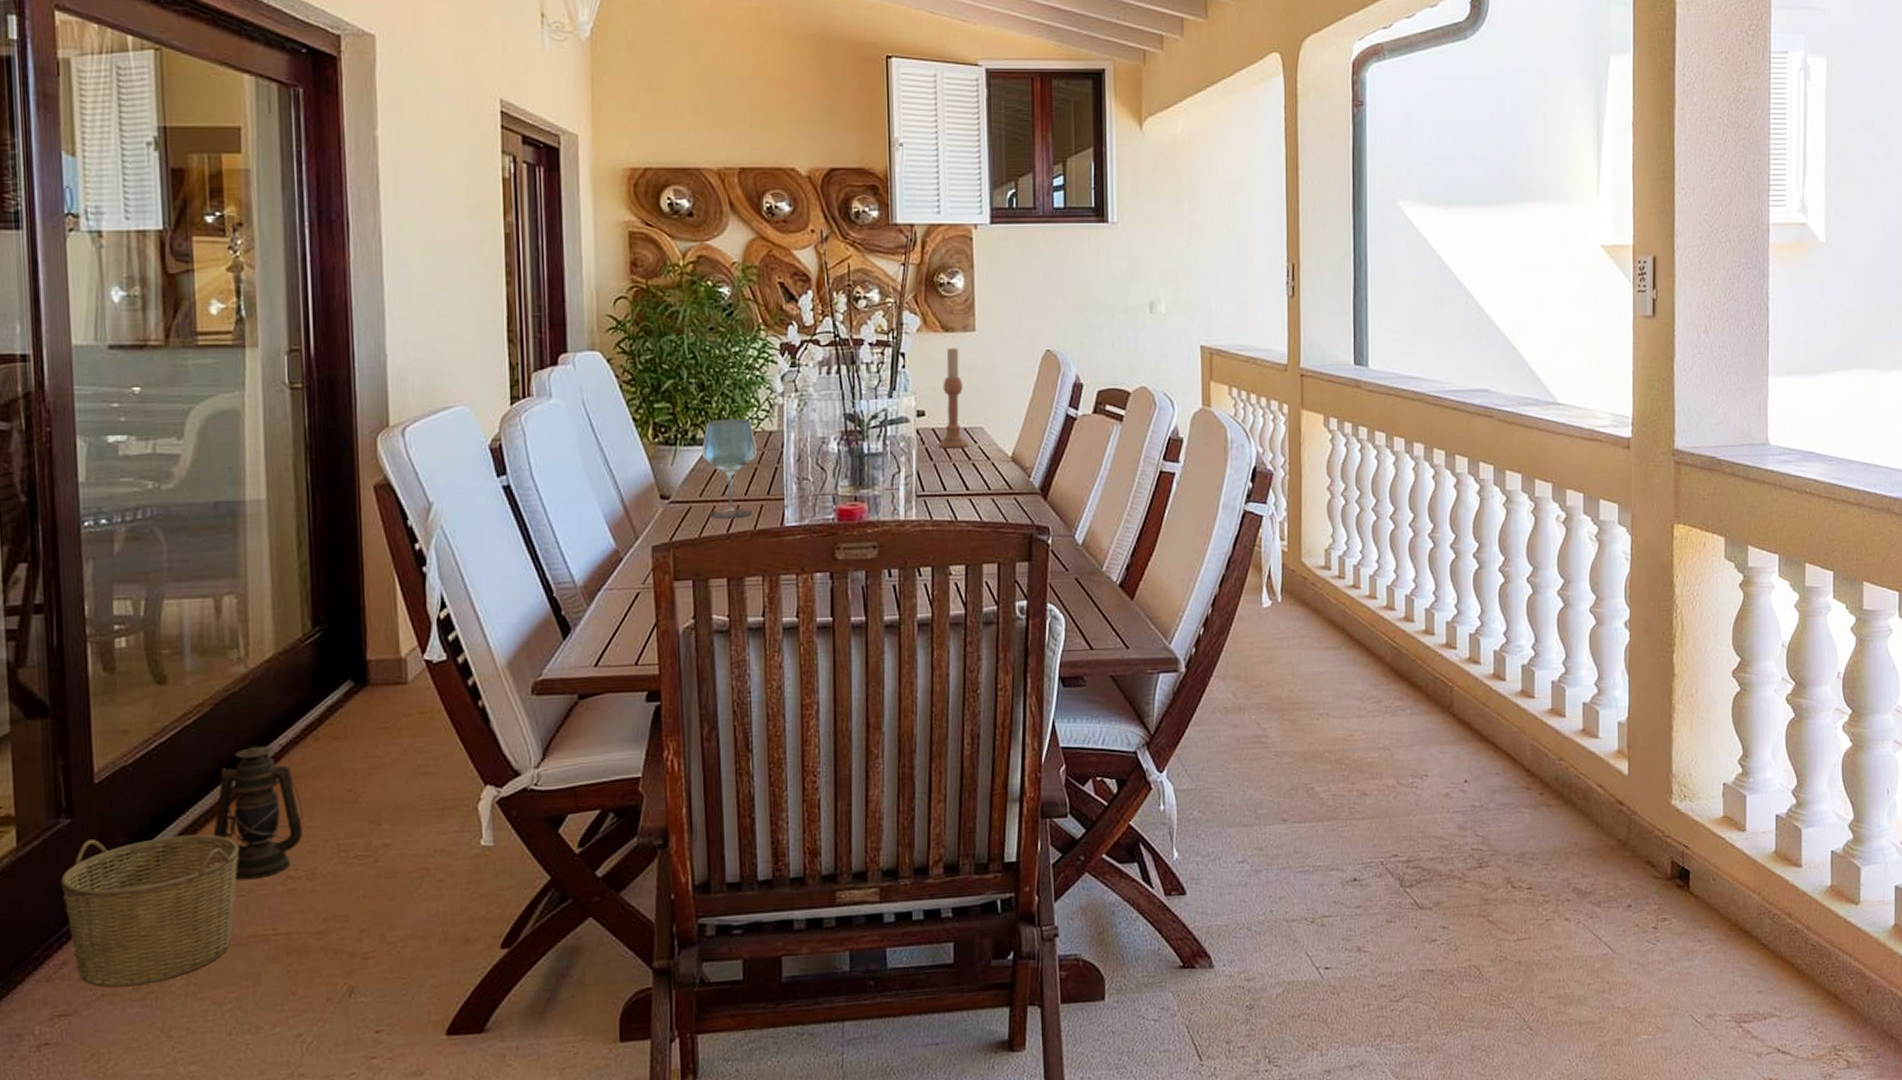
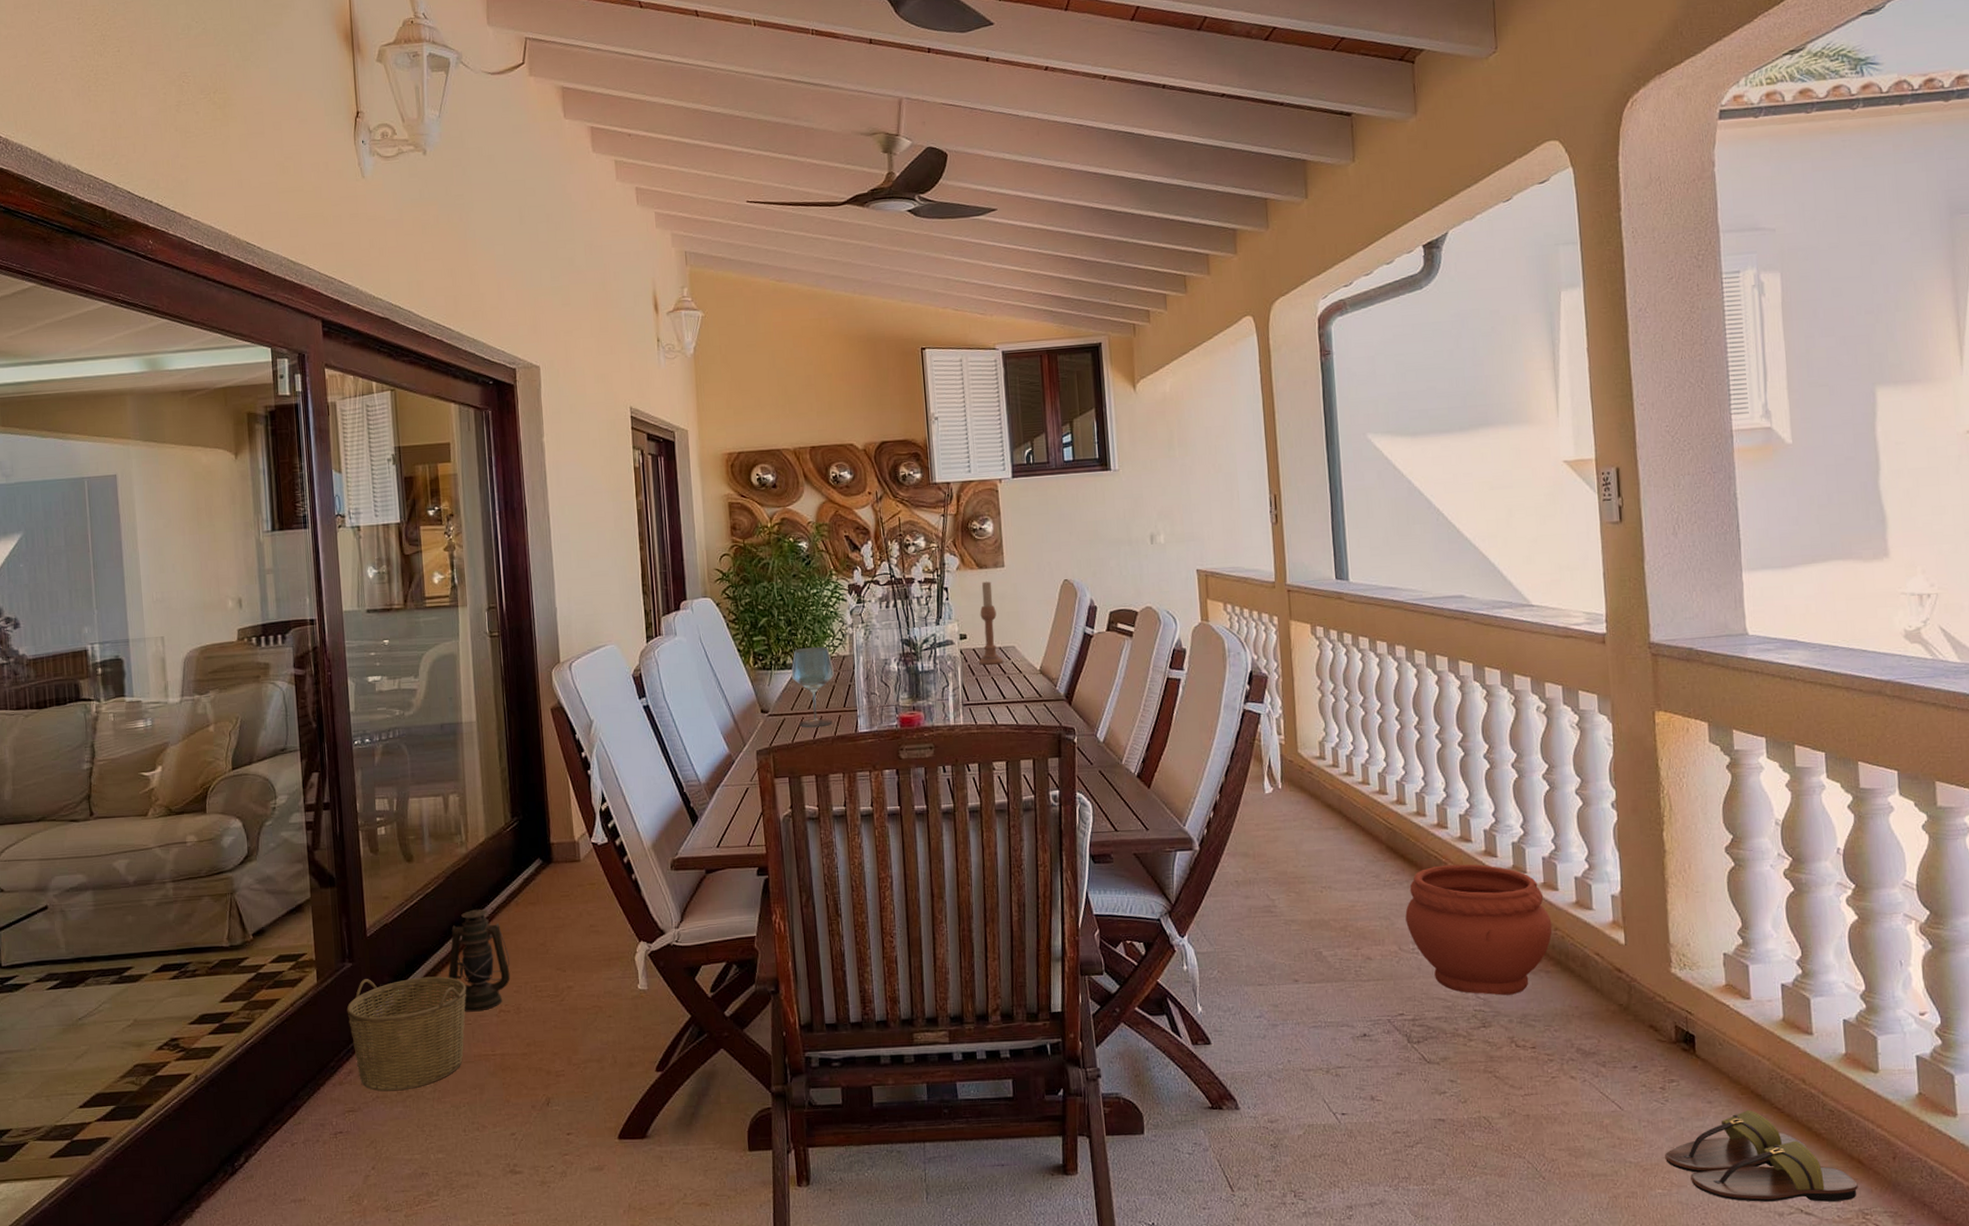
planter pot: none [1406,688,1557,832] -> present [1405,864,1552,996]
sandal: none [1653,947,1833,1044] -> present [1665,1110,1858,1202]

